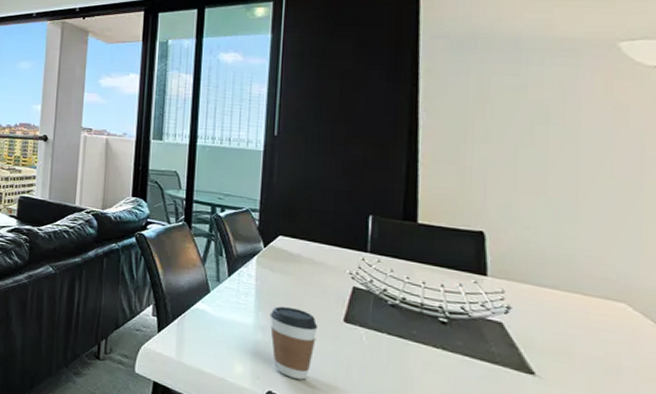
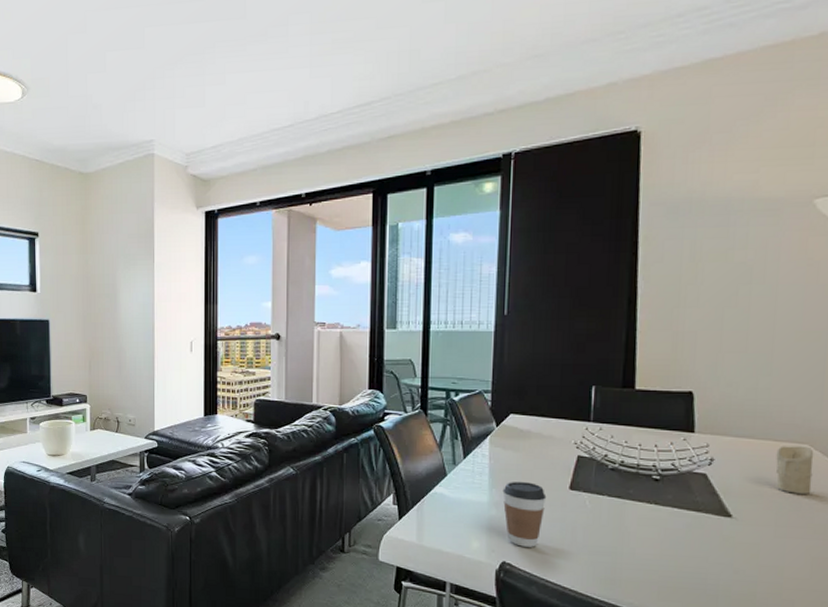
candle: none [586,301,633,360] -> present [775,446,814,494]

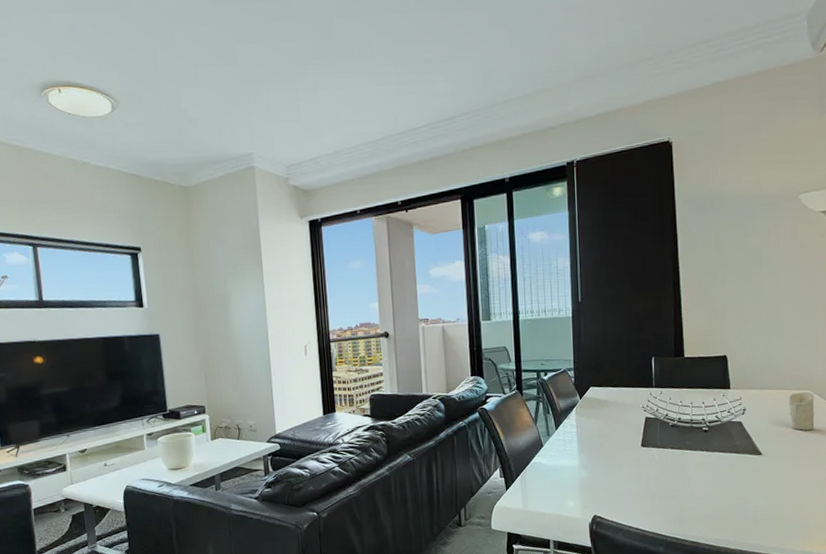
coffee cup: present [502,482,547,547] -> none [589,444,624,501]

